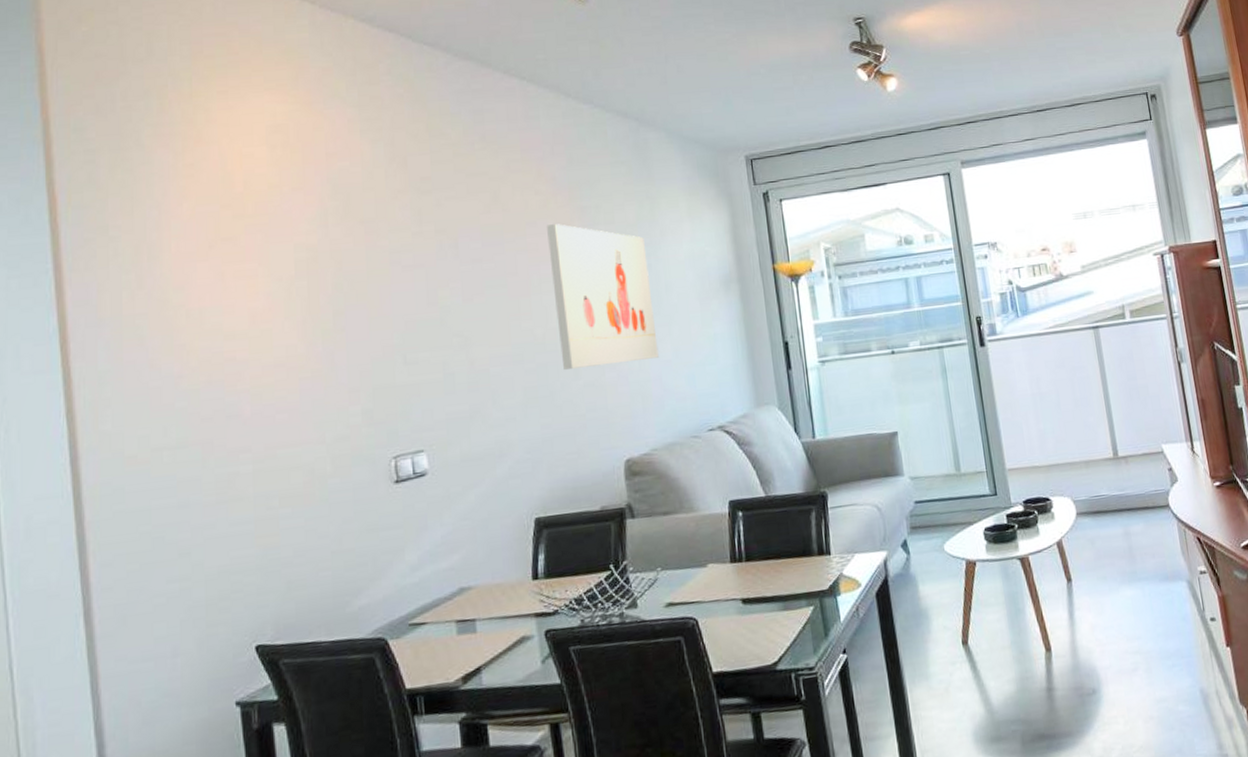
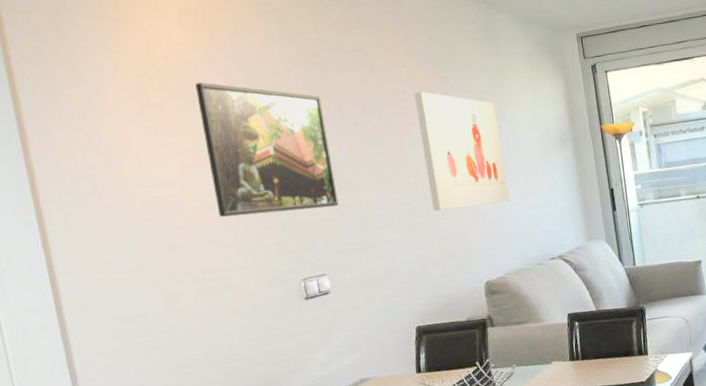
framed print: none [279,212,445,378] -> present [195,82,339,217]

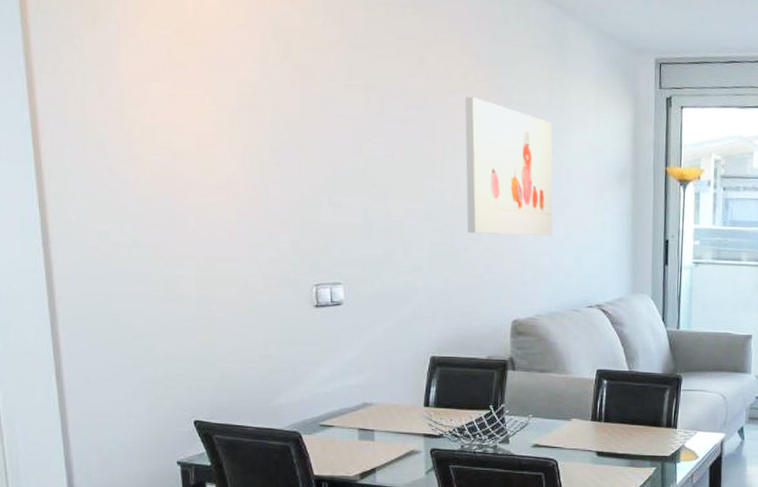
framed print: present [195,82,339,217] -> none [225,47,365,211]

